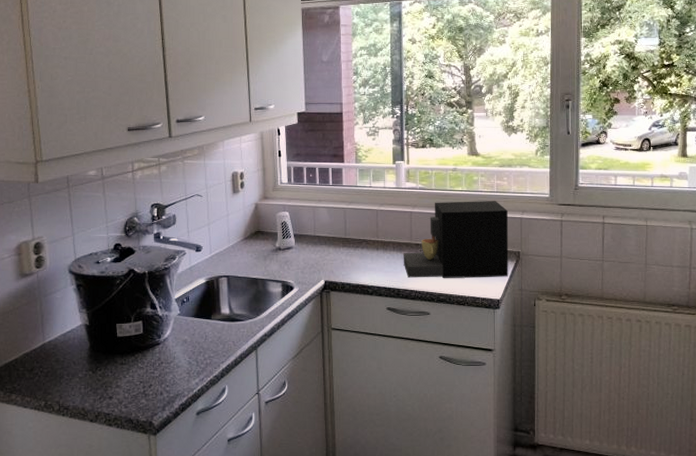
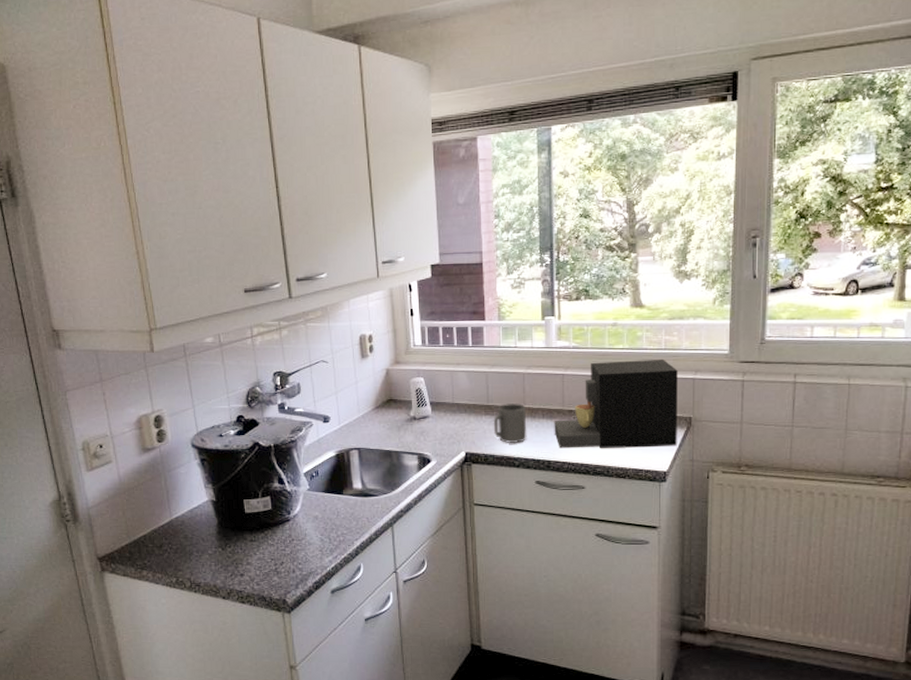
mug: none [351,237,380,274] -> present [494,403,527,444]

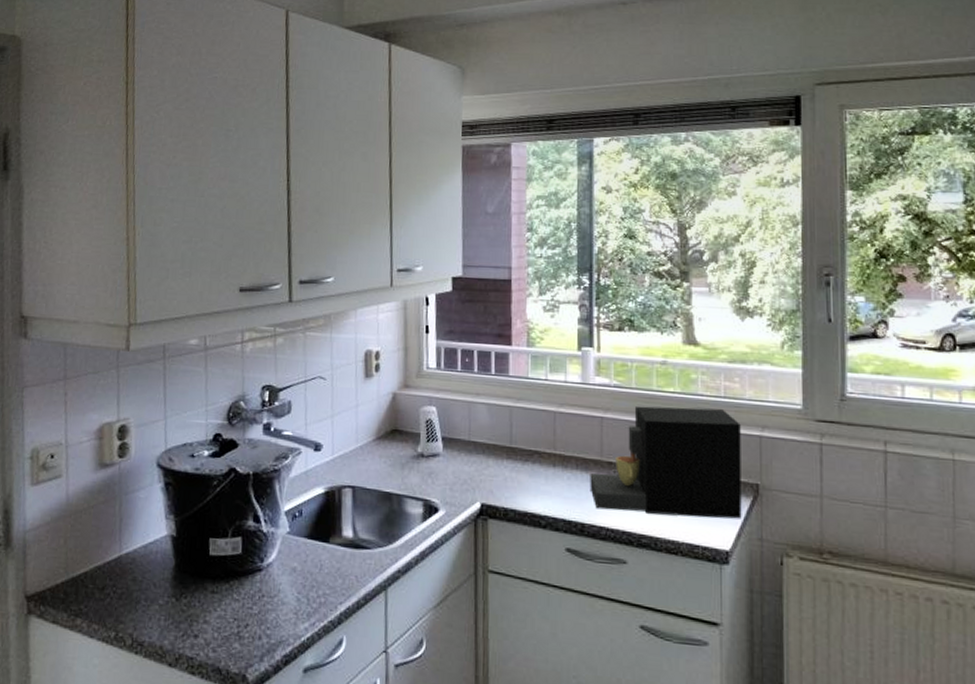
mug: present [494,403,527,444] -> none [517,447,557,498]

